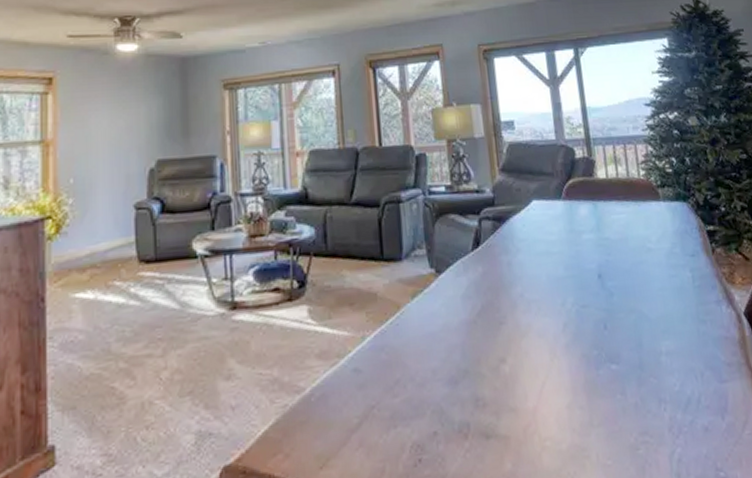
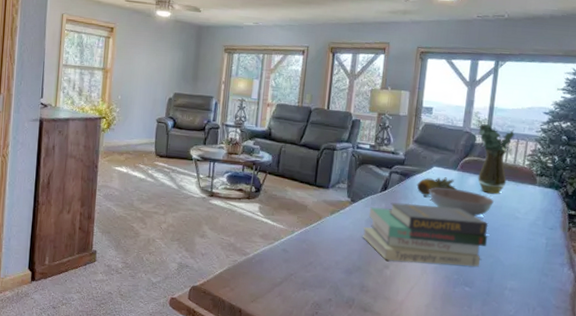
books: none [459,251,624,351] -> present [362,202,488,267]
fruit: none [516,212,569,244] -> present [416,177,458,196]
bowl: none [533,224,617,259] -> present [428,187,494,216]
vase: none [571,126,626,224] -> present [477,119,515,195]

